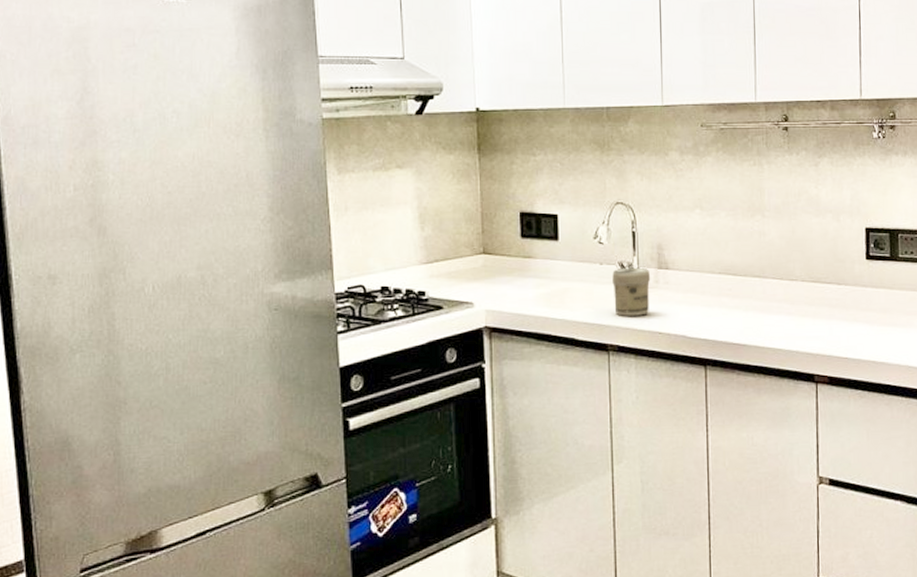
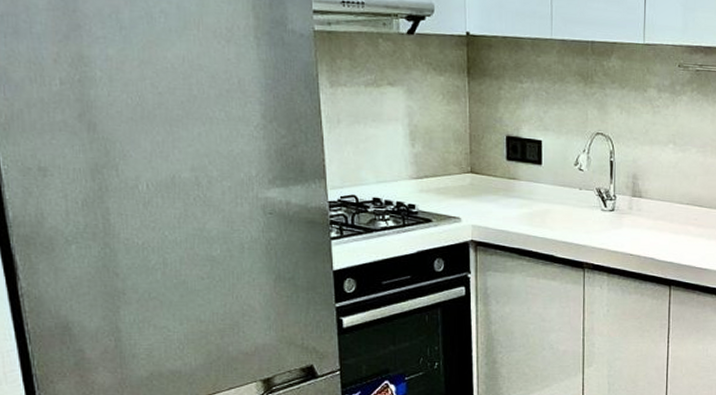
jar: present [612,267,650,316] -> none [590,194,624,238]

